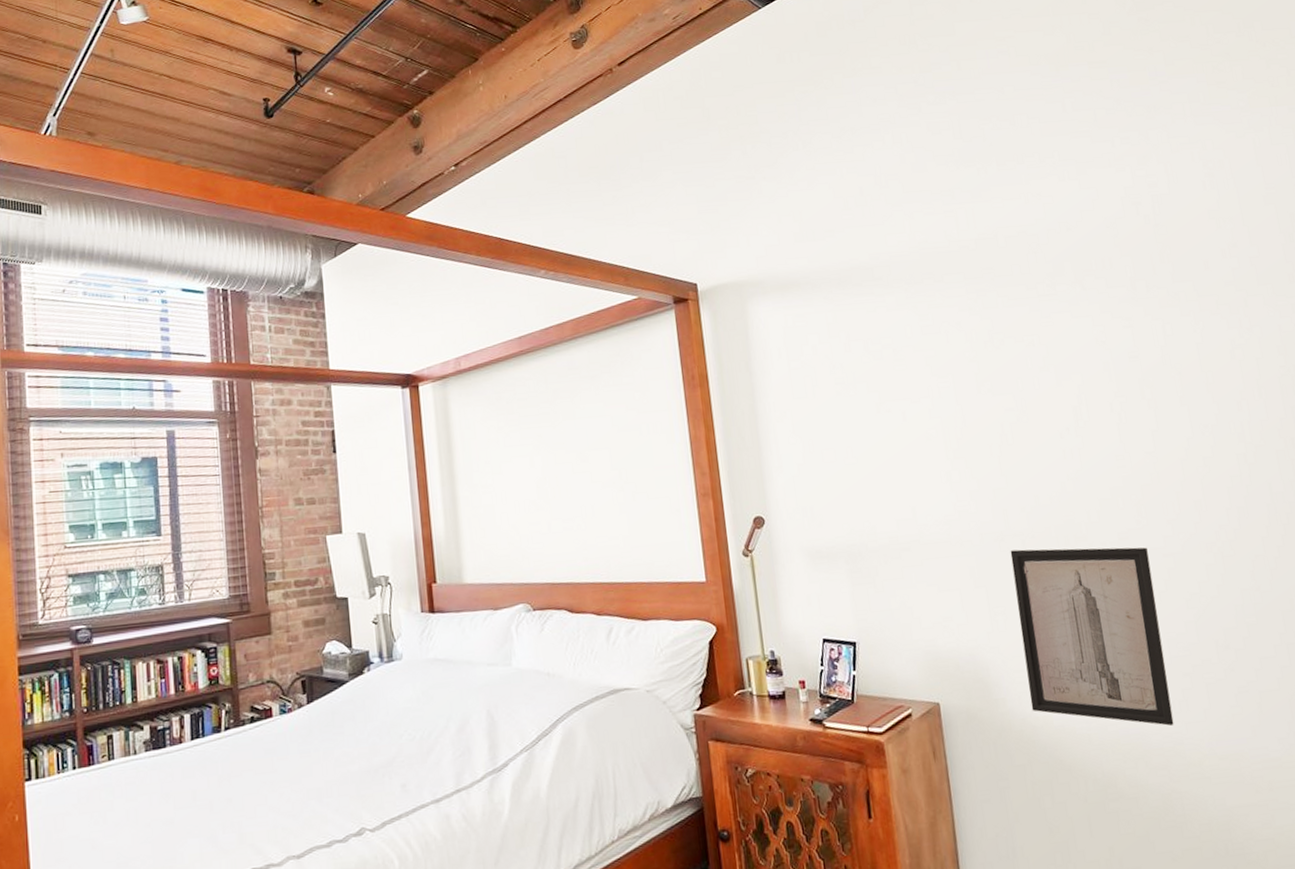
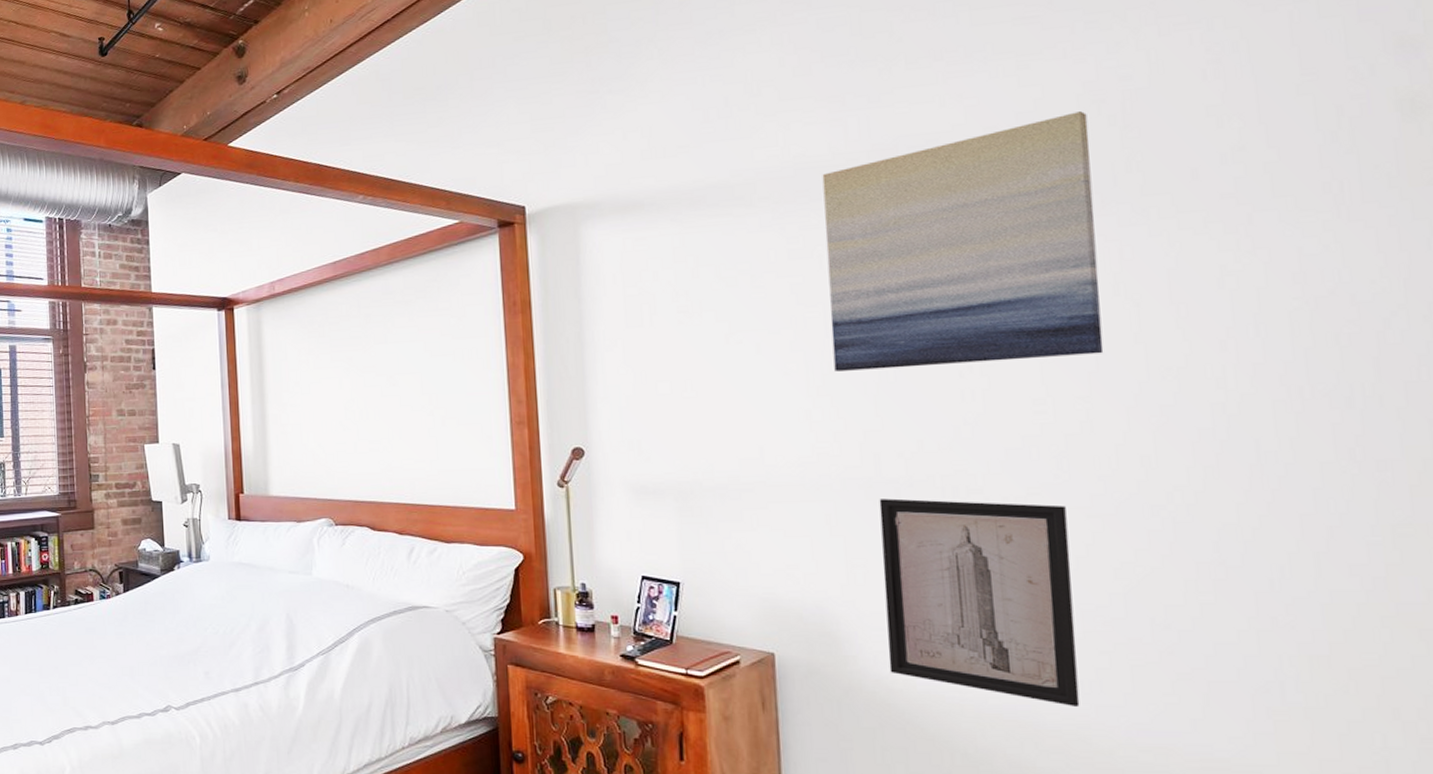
wall art: none [942,211,1161,436] -> present [822,111,1104,371]

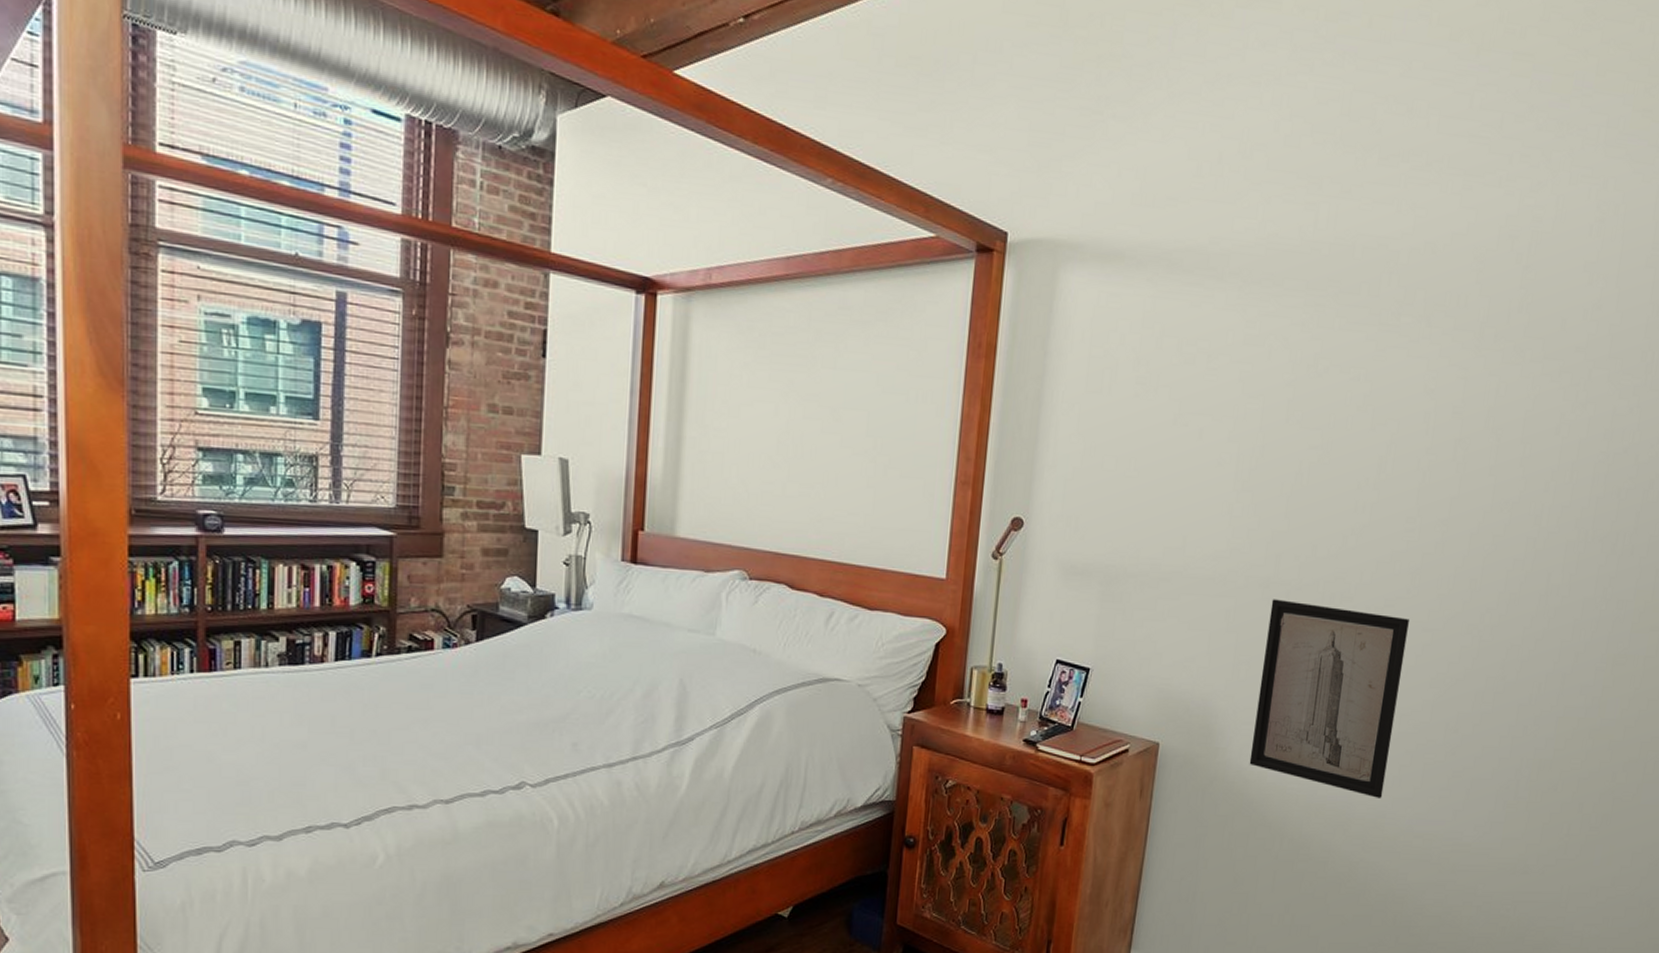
wall art: present [822,111,1104,371] -> none [1260,243,1503,481]

